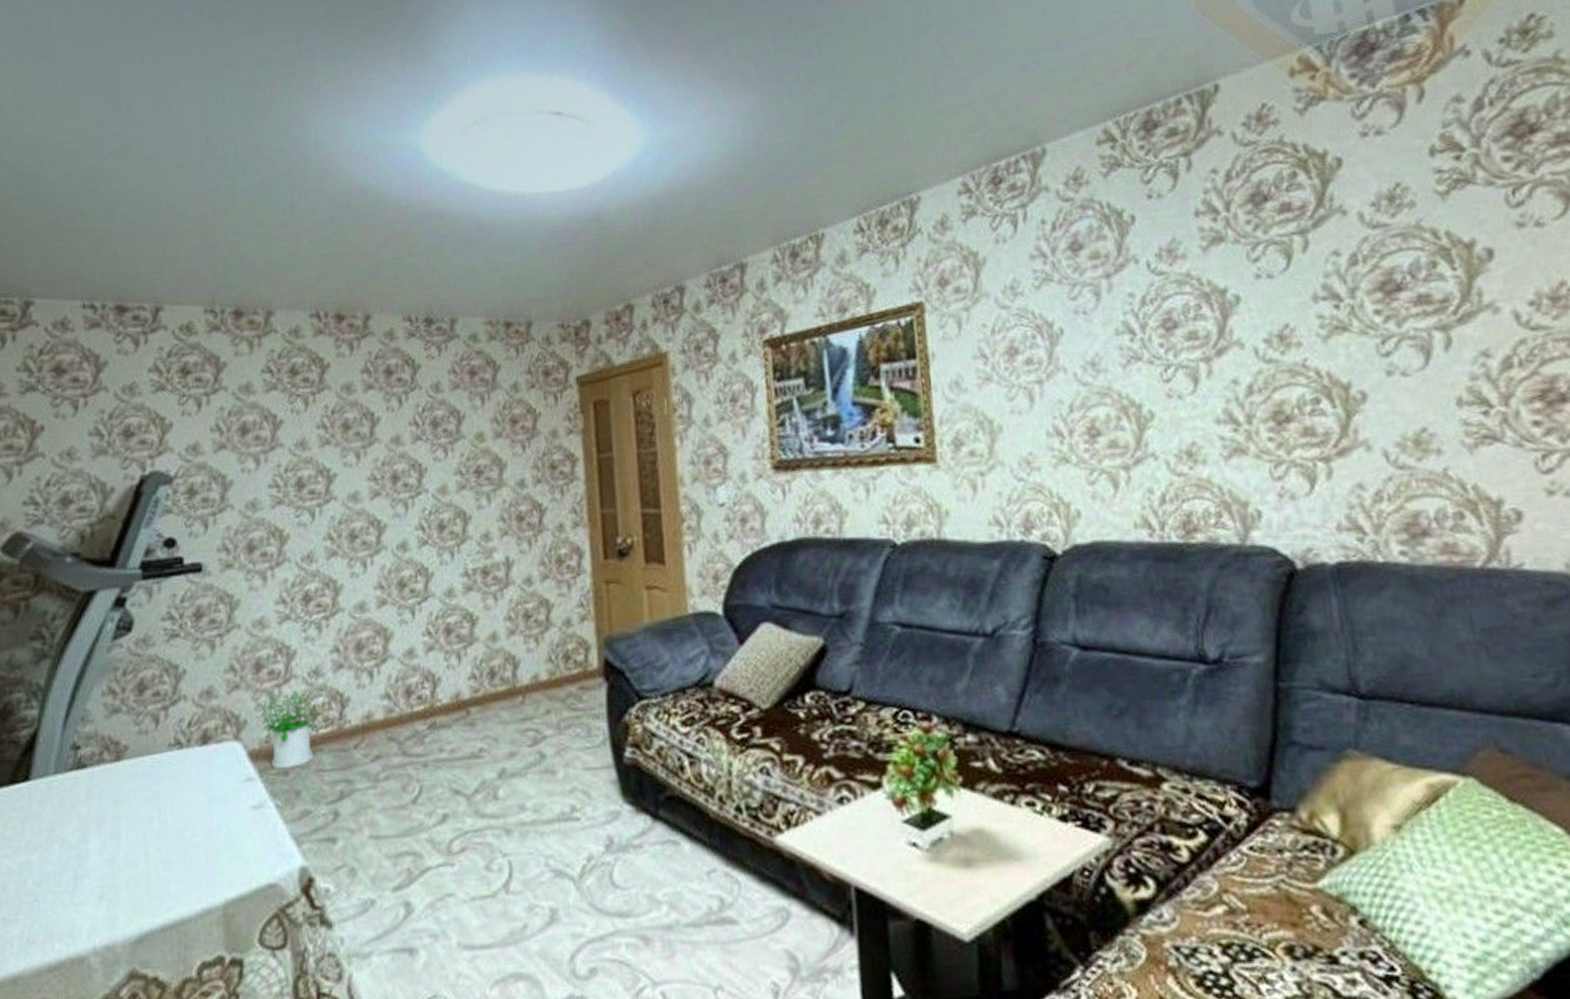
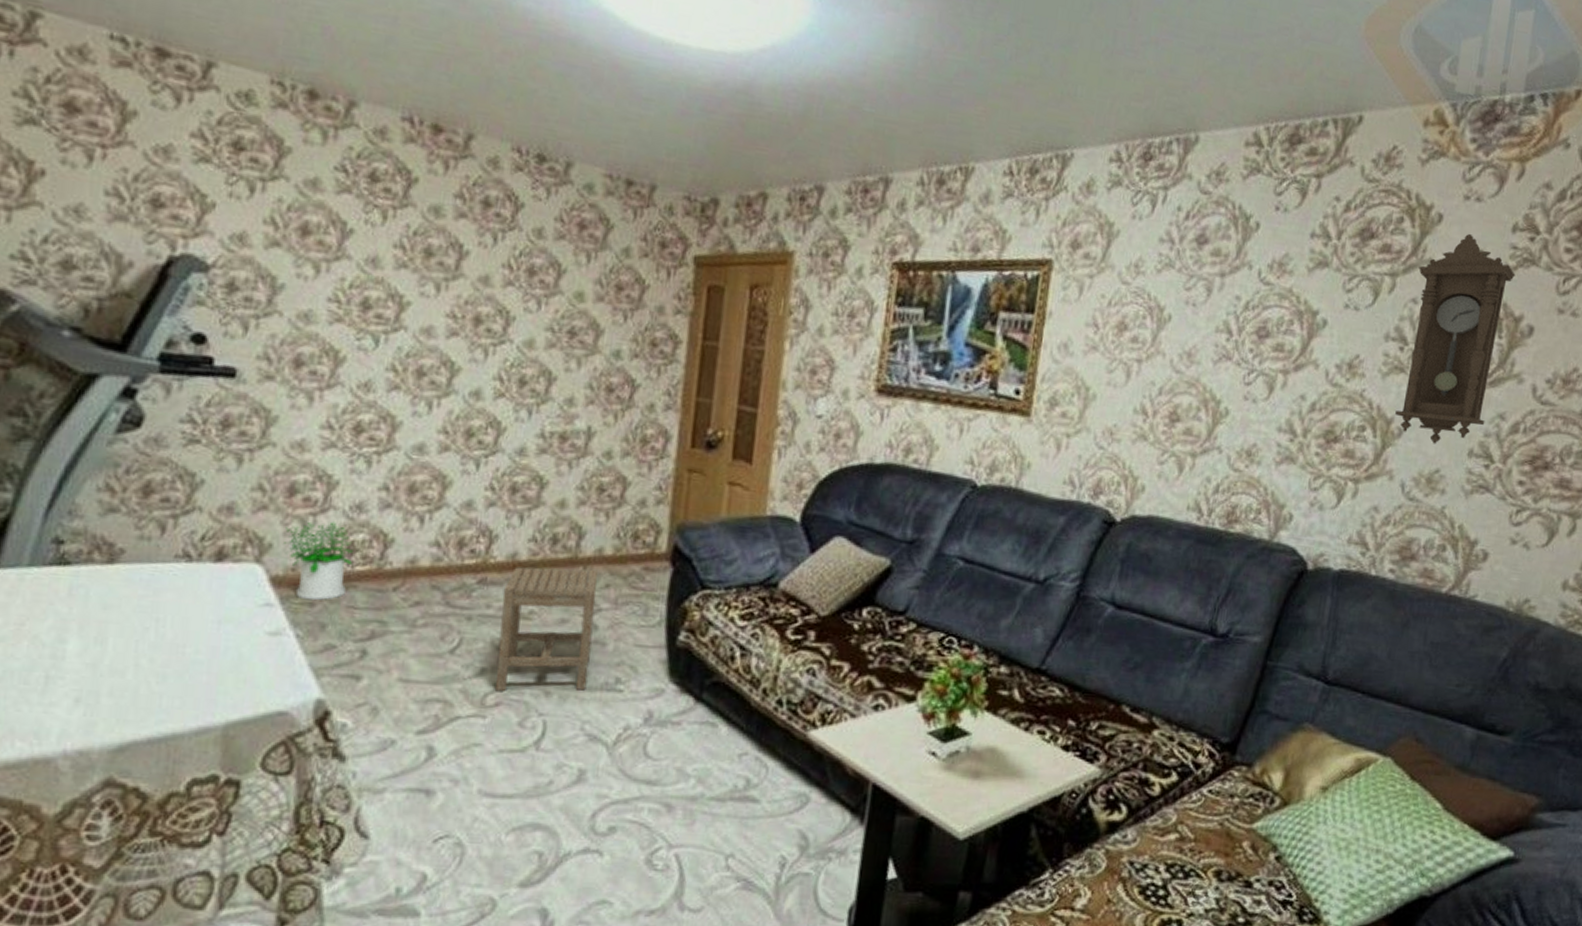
stool: none [452,697,544,837] -> present [496,567,598,692]
pendulum clock: none [1330,169,1467,401] -> present [1395,233,1516,445]

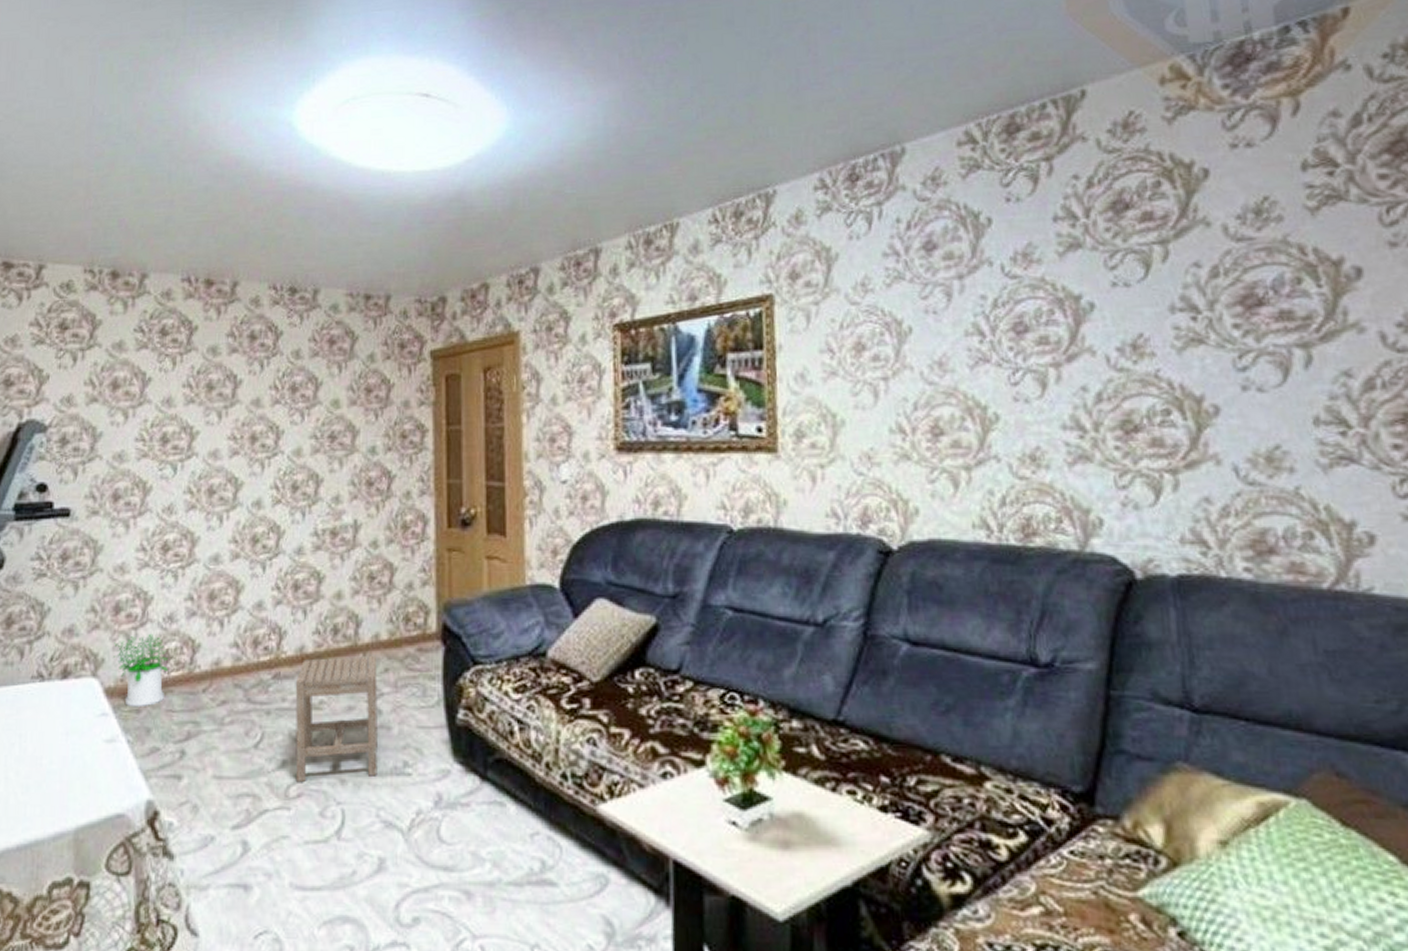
pendulum clock: present [1395,233,1516,445] -> none [1193,182,1327,417]

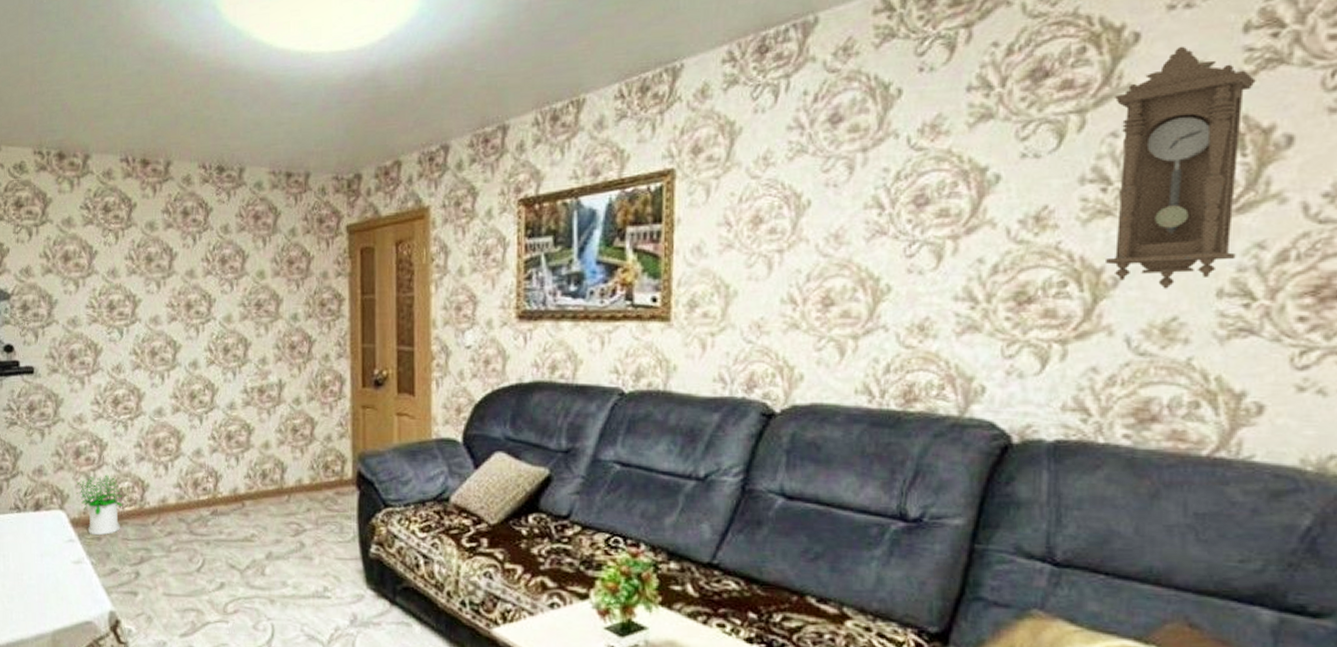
stool: present [295,655,377,783] -> none [230,497,301,602]
pendulum clock: none [1193,182,1327,417] -> present [1106,46,1256,289]

